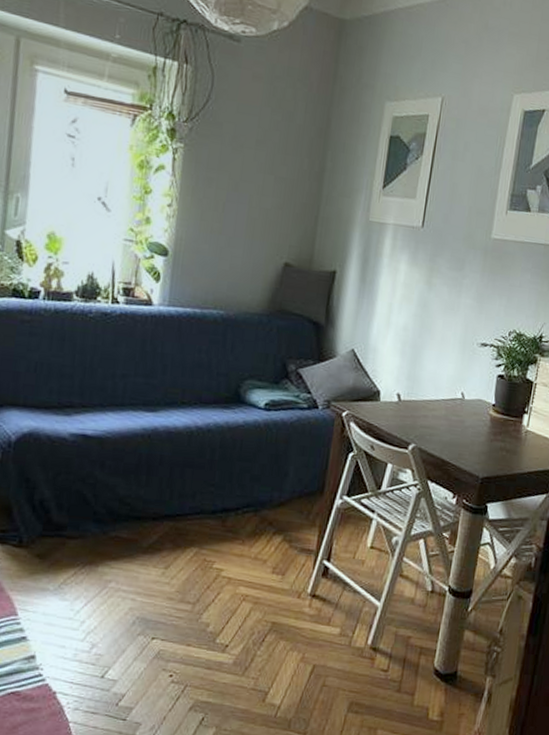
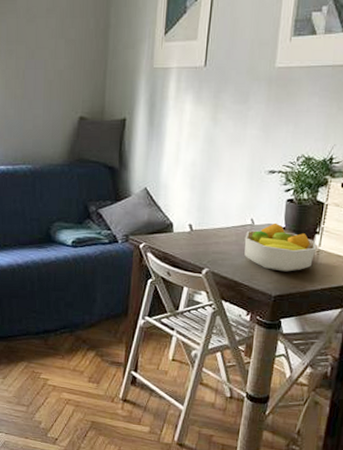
fruit bowl: none [453,398,525,452] -> present [244,222,317,272]

